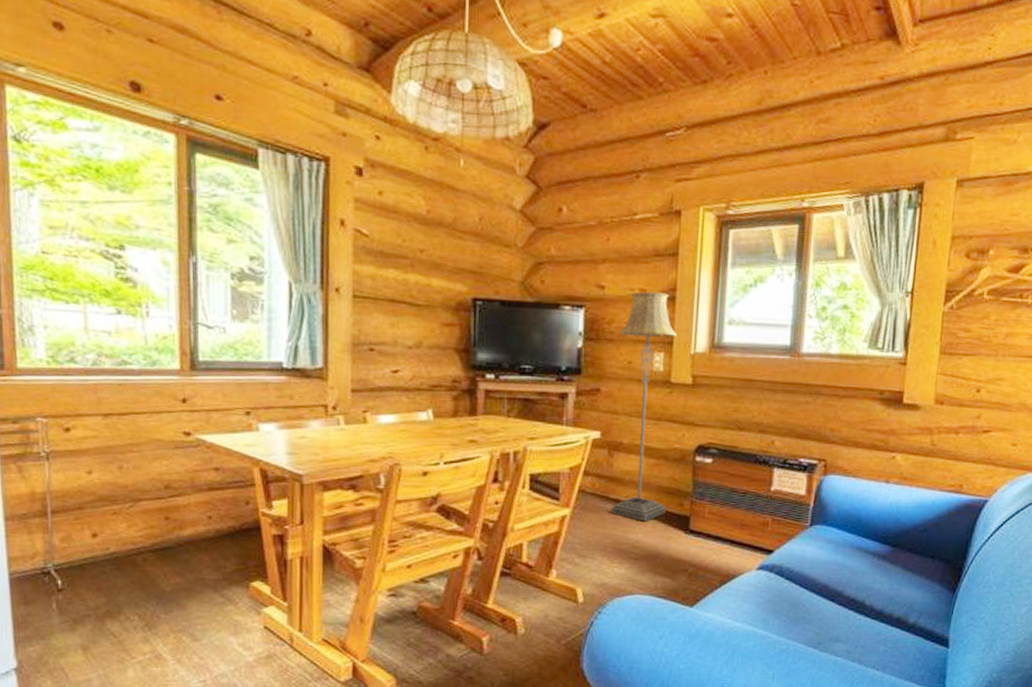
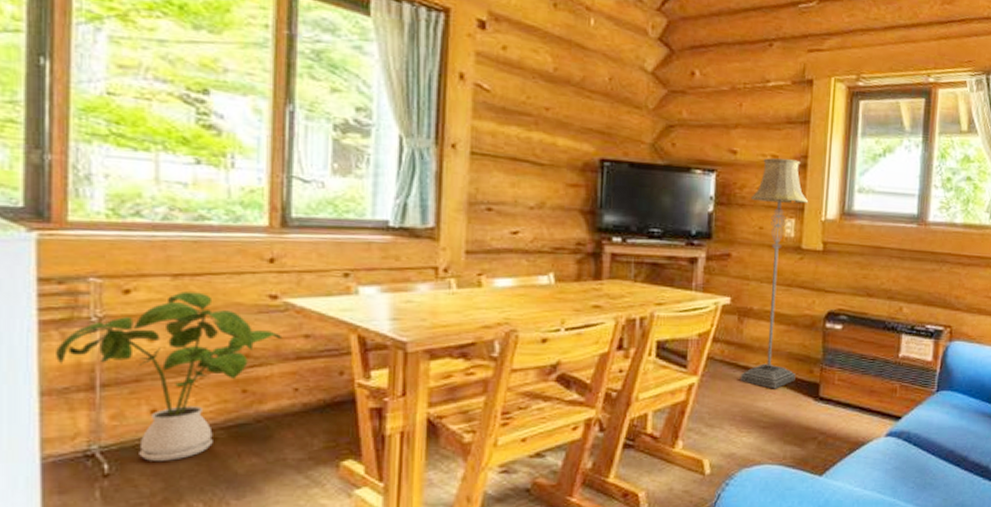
house plant: none [14,429,196,579] -> present [54,292,283,461]

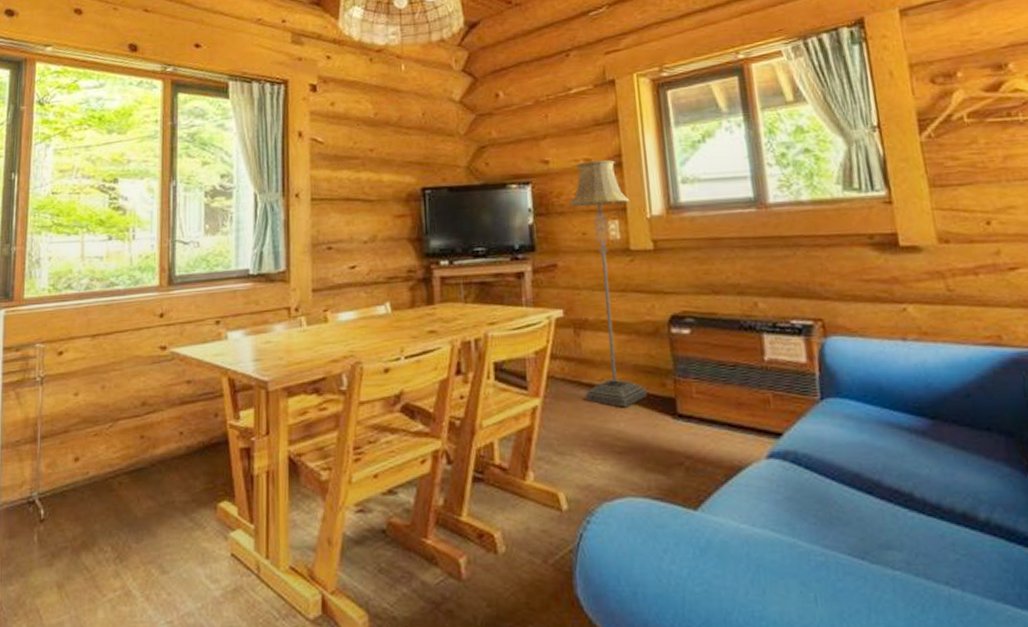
house plant: present [54,292,283,461] -> none [11,349,170,506]

